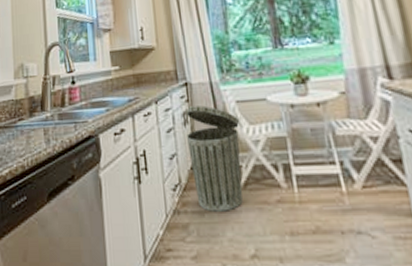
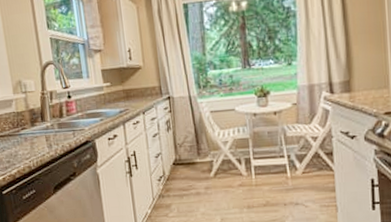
trash can: present [186,105,243,212] -> none [169,115,214,195]

